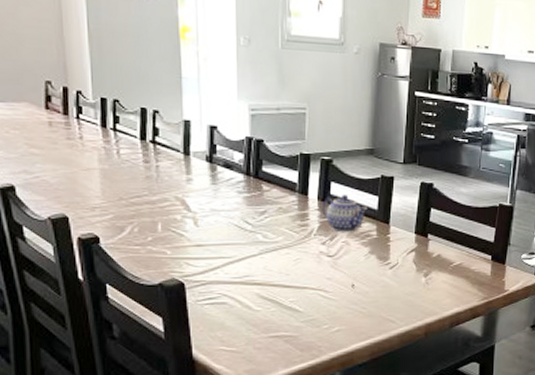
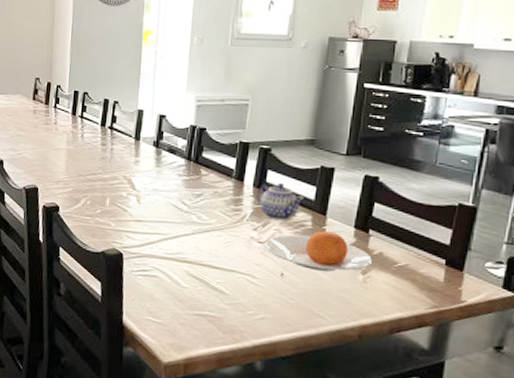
plate: none [333,239,433,278] -> present [264,231,373,272]

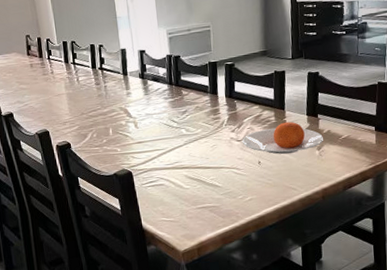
teapot: present [256,183,305,221] -> none [229,90,267,121]

